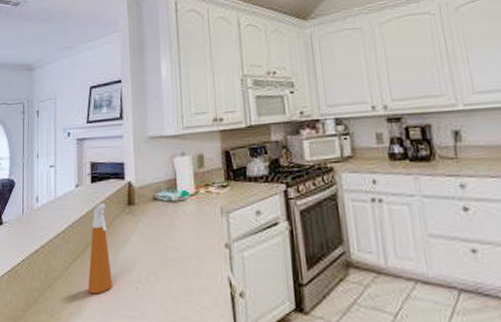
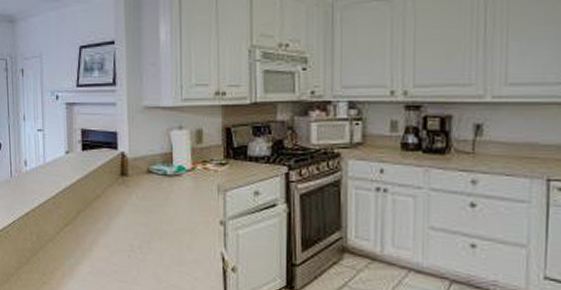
spray bottle: present [88,203,112,294] -> none [80,172,104,259]

